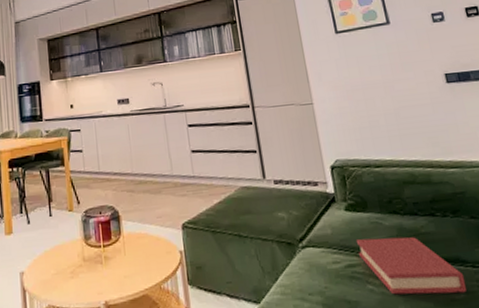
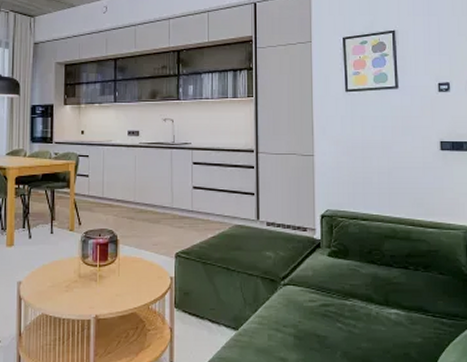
hardback book: present [356,237,467,295] -> none [333,283,425,338]

